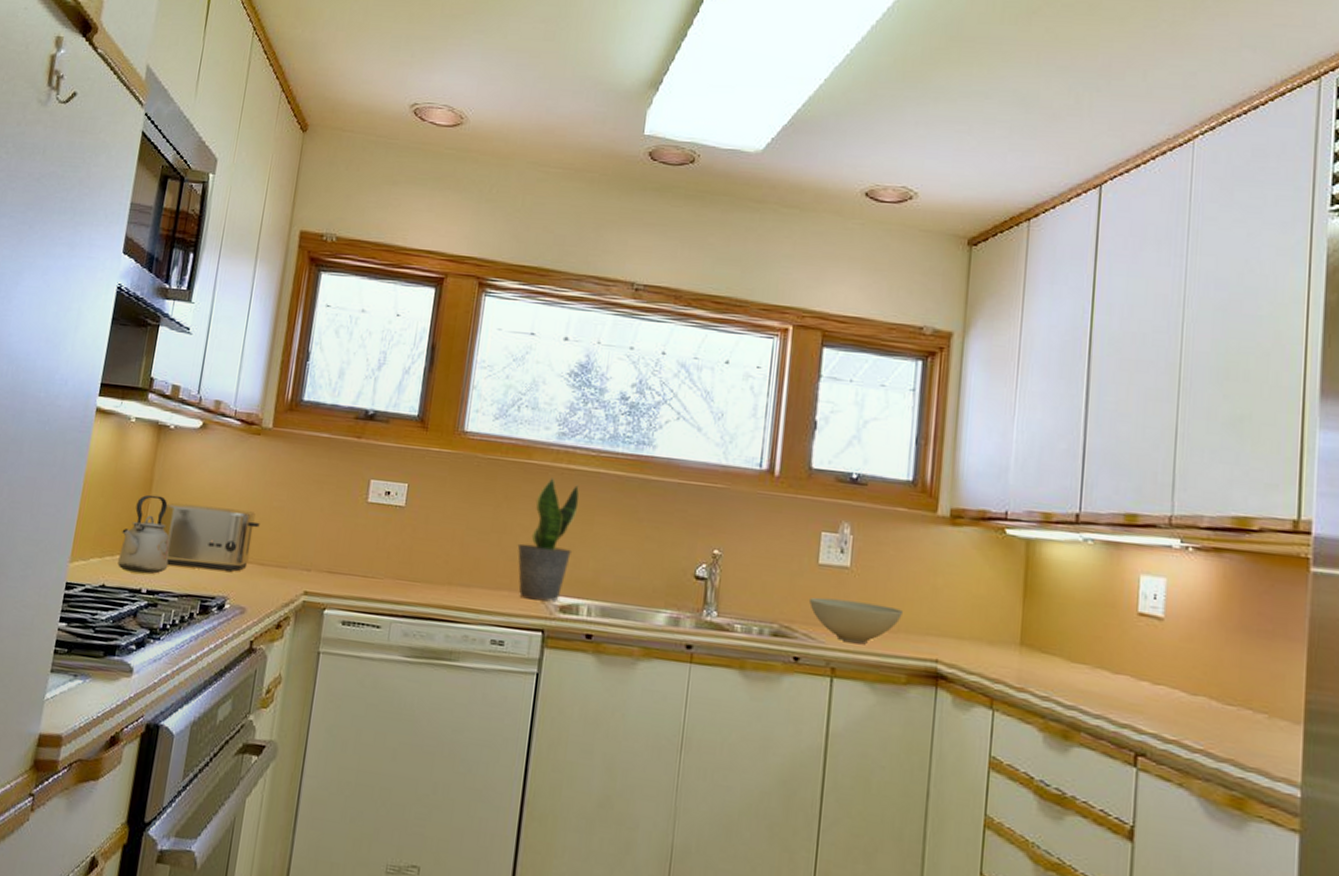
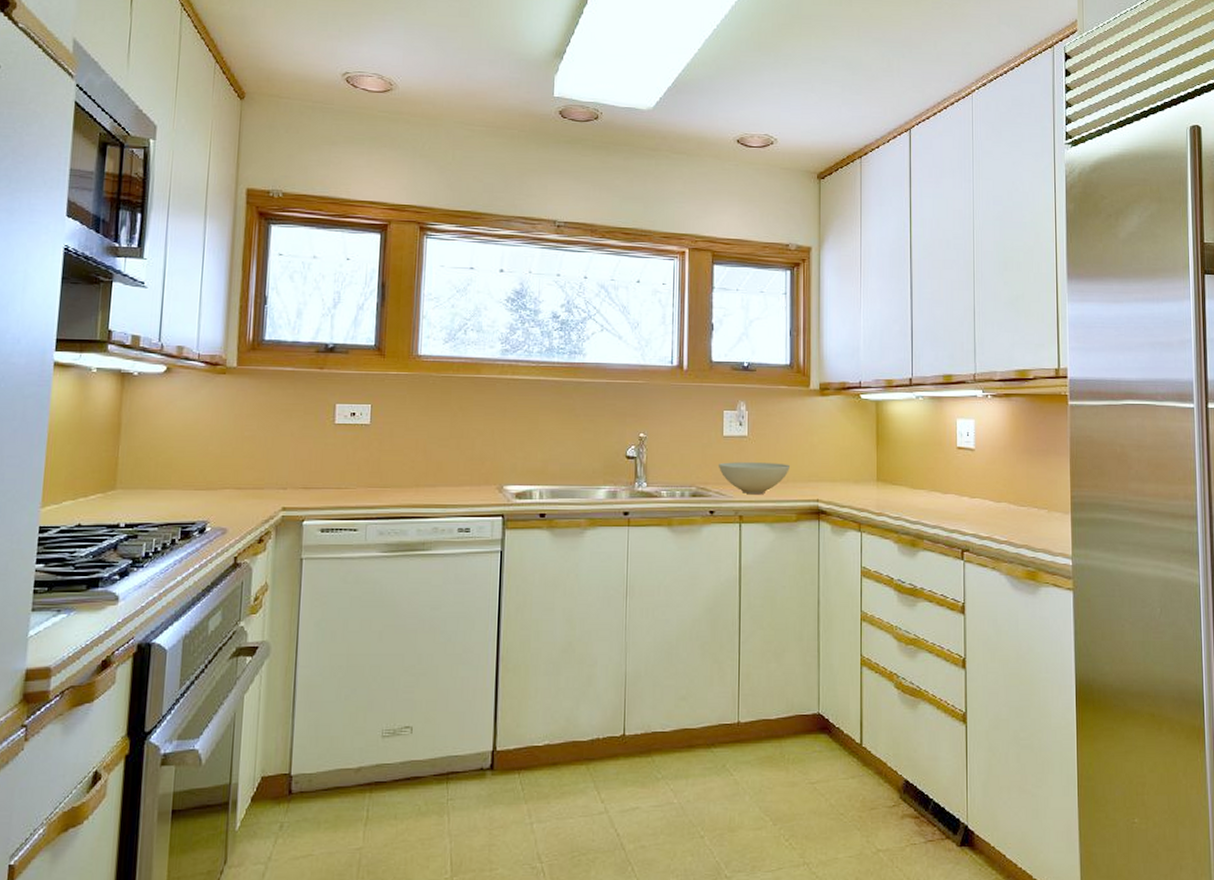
kettle: present [117,494,170,575] -> none [92,437,145,510]
toaster: present [160,502,260,573] -> none [131,442,233,500]
potted plant: present [517,478,580,602] -> none [474,388,525,491]

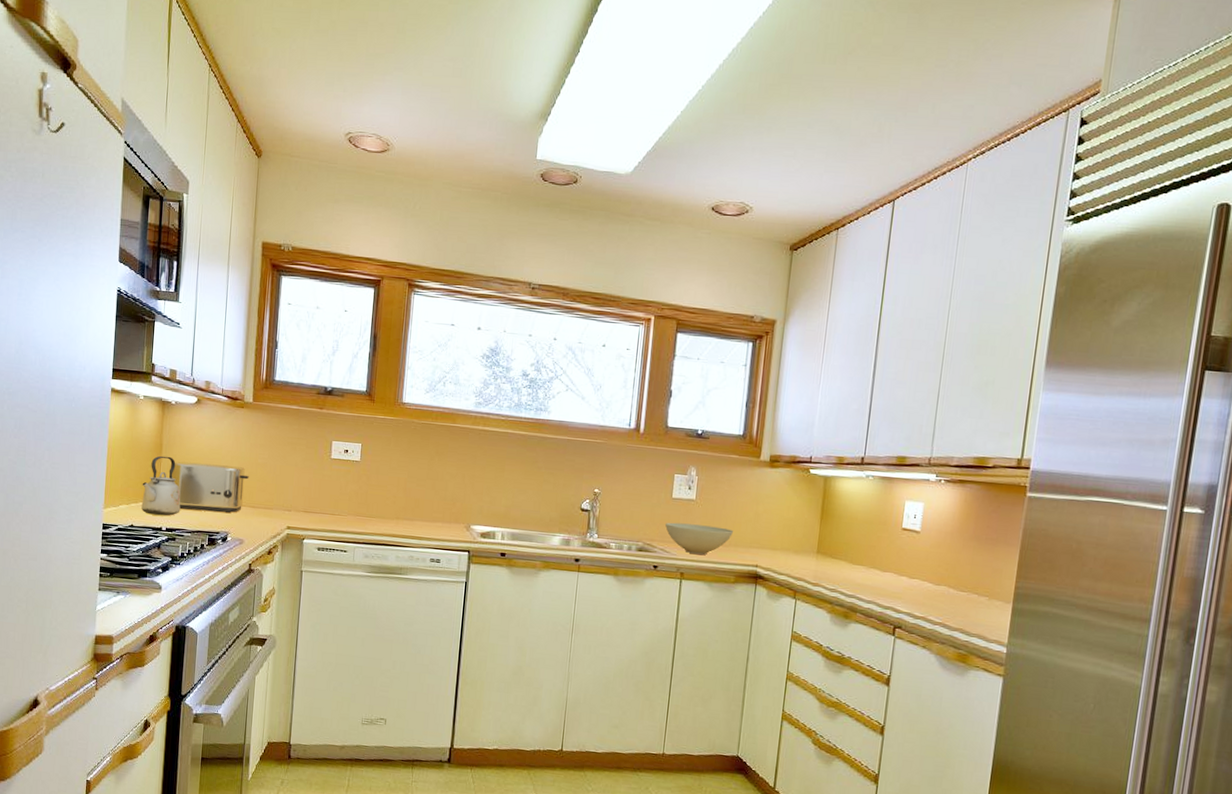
kettle: none [92,437,145,510] -> present [141,455,181,517]
toaster: none [131,442,233,500] -> present [170,461,249,514]

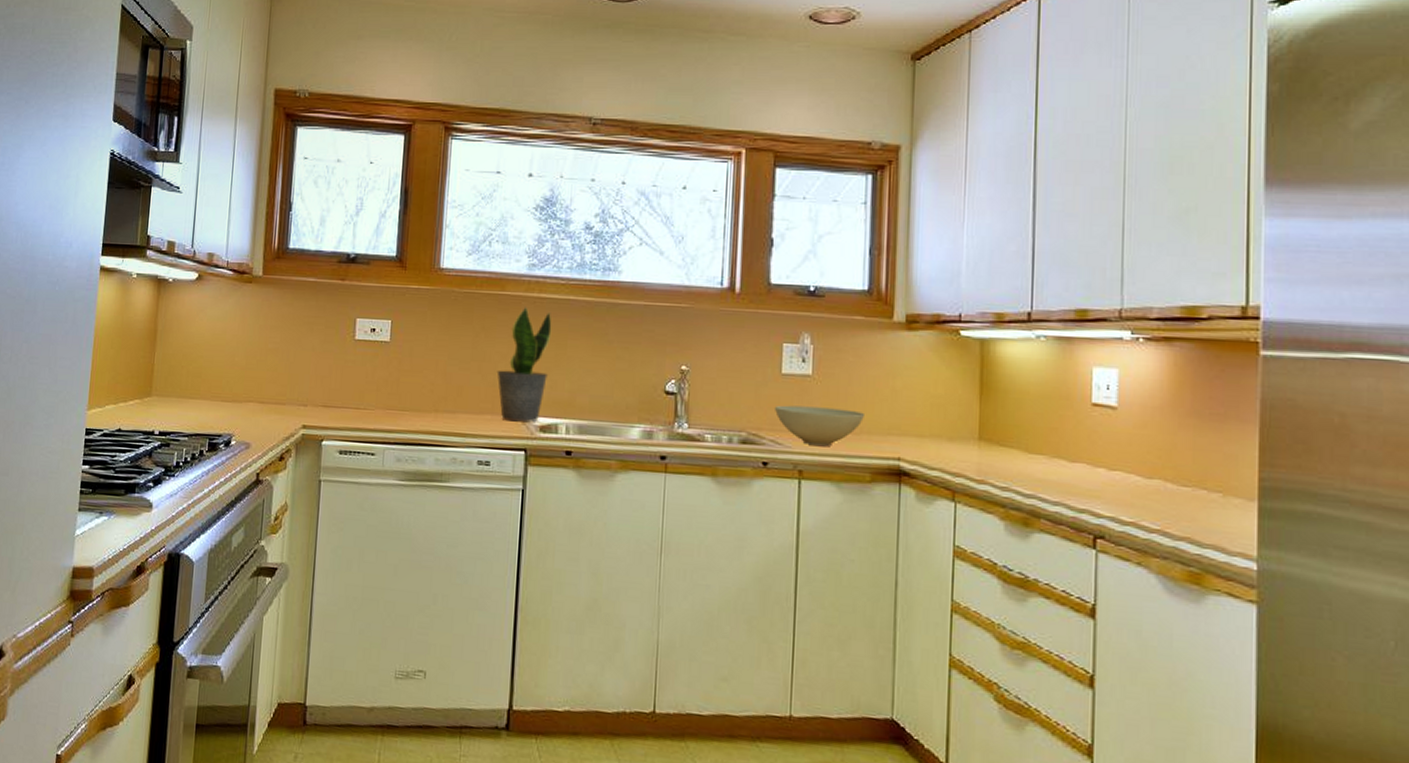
kettle: present [141,455,181,517] -> none [131,344,177,417]
toaster: present [170,461,249,514] -> none [165,350,258,412]
potted plant: none [447,437,493,530] -> present [496,307,552,423]

